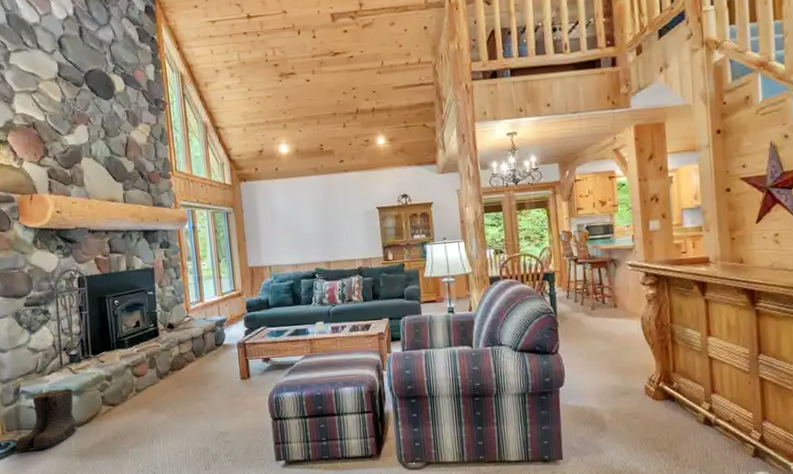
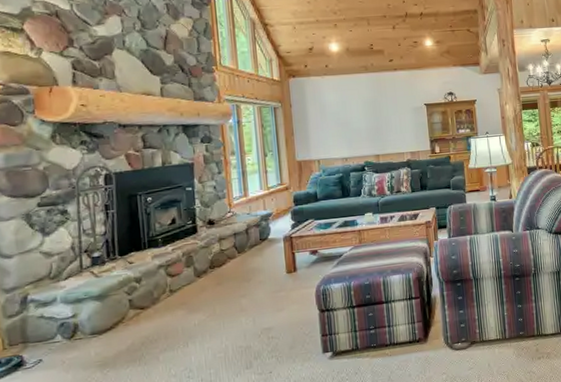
boots: present [14,388,77,452] -> none [18,293,98,369]

